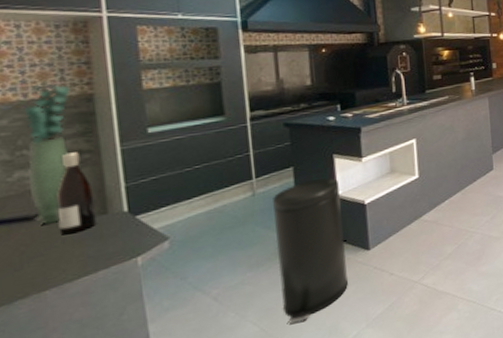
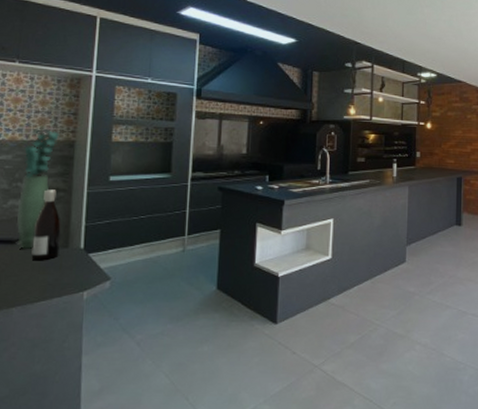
pedal bin: present [273,178,349,323] -> none [192,245,258,383]

